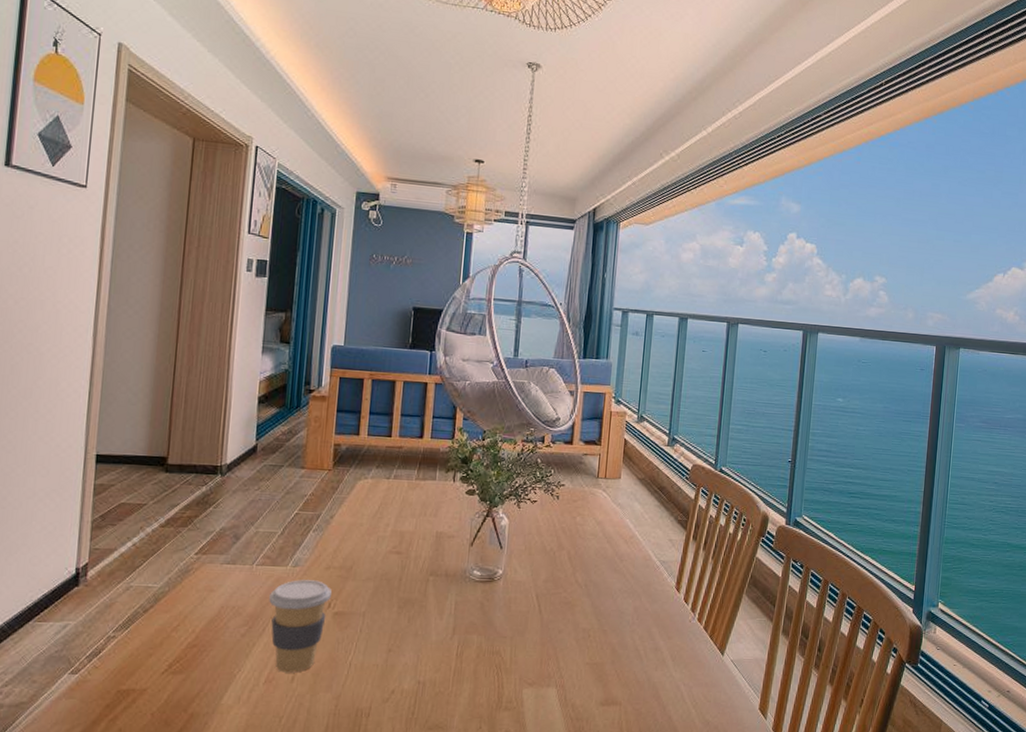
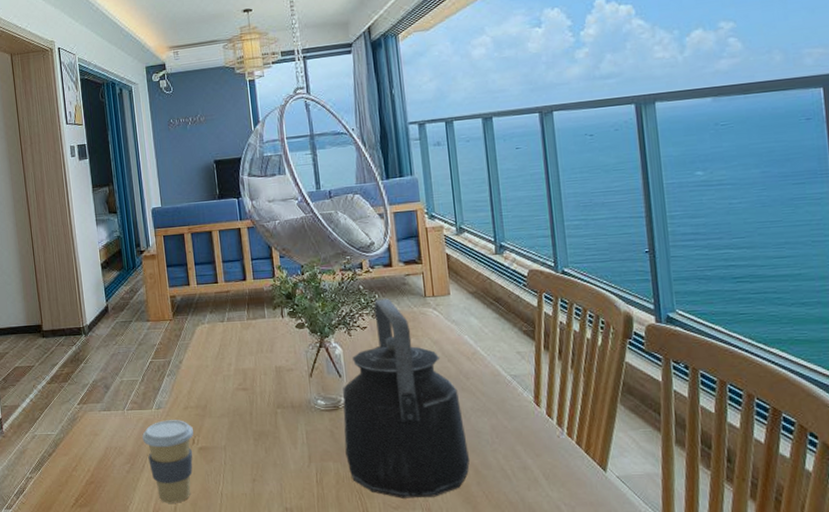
kettle: none [491,474,611,675] -> present [342,299,470,498]

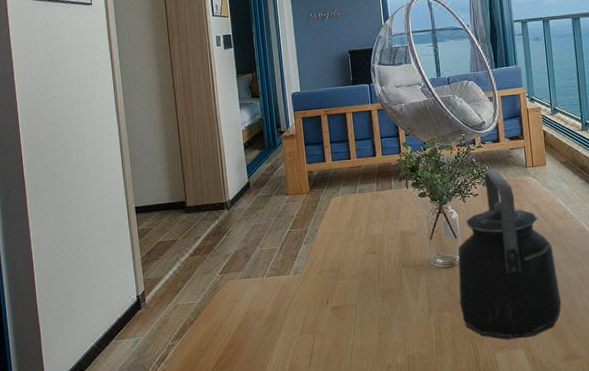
coffee cup: present [142,420,194,503] -> none [280,283,327,360]

